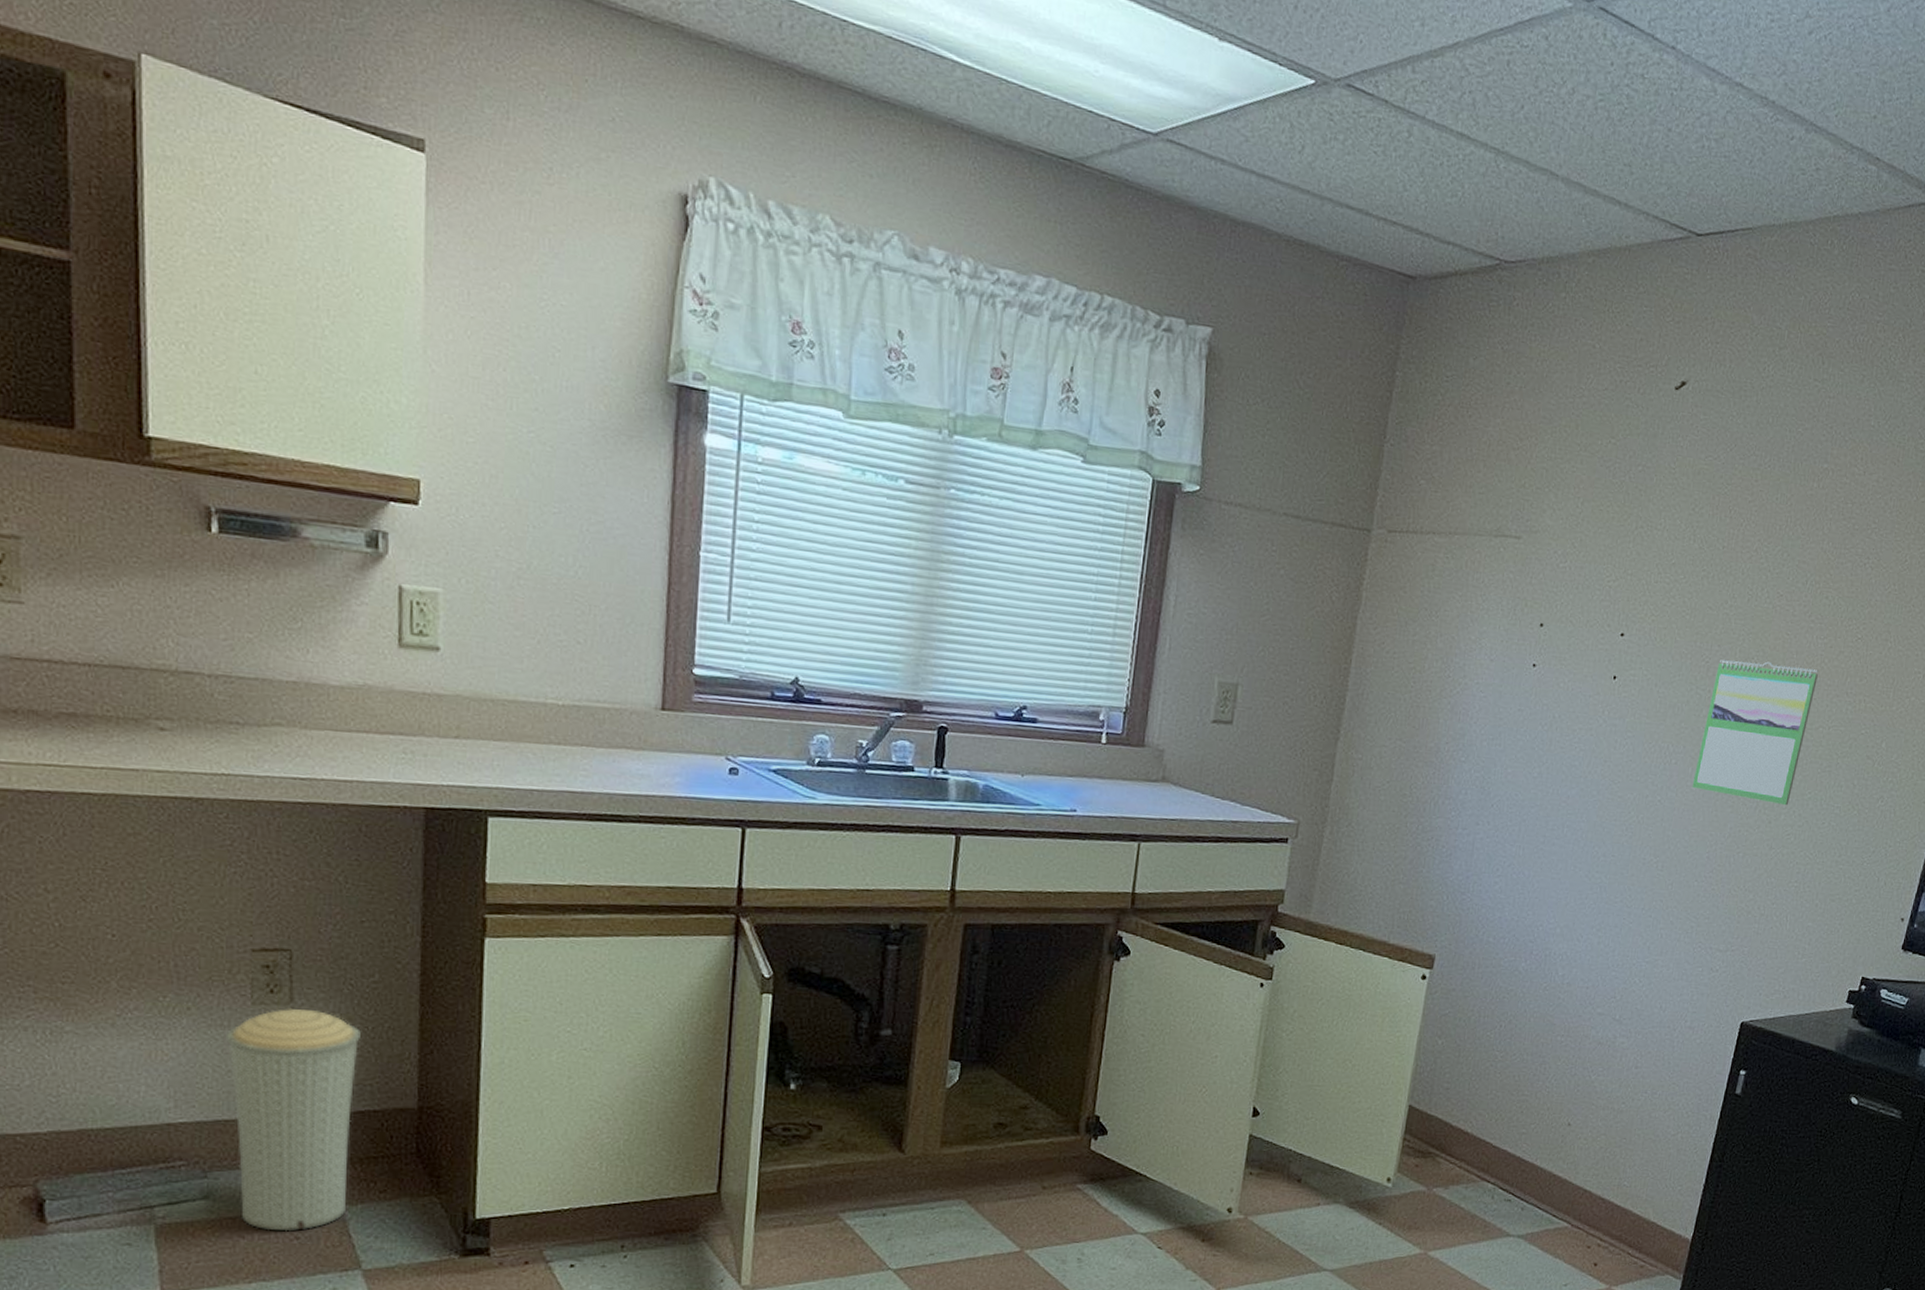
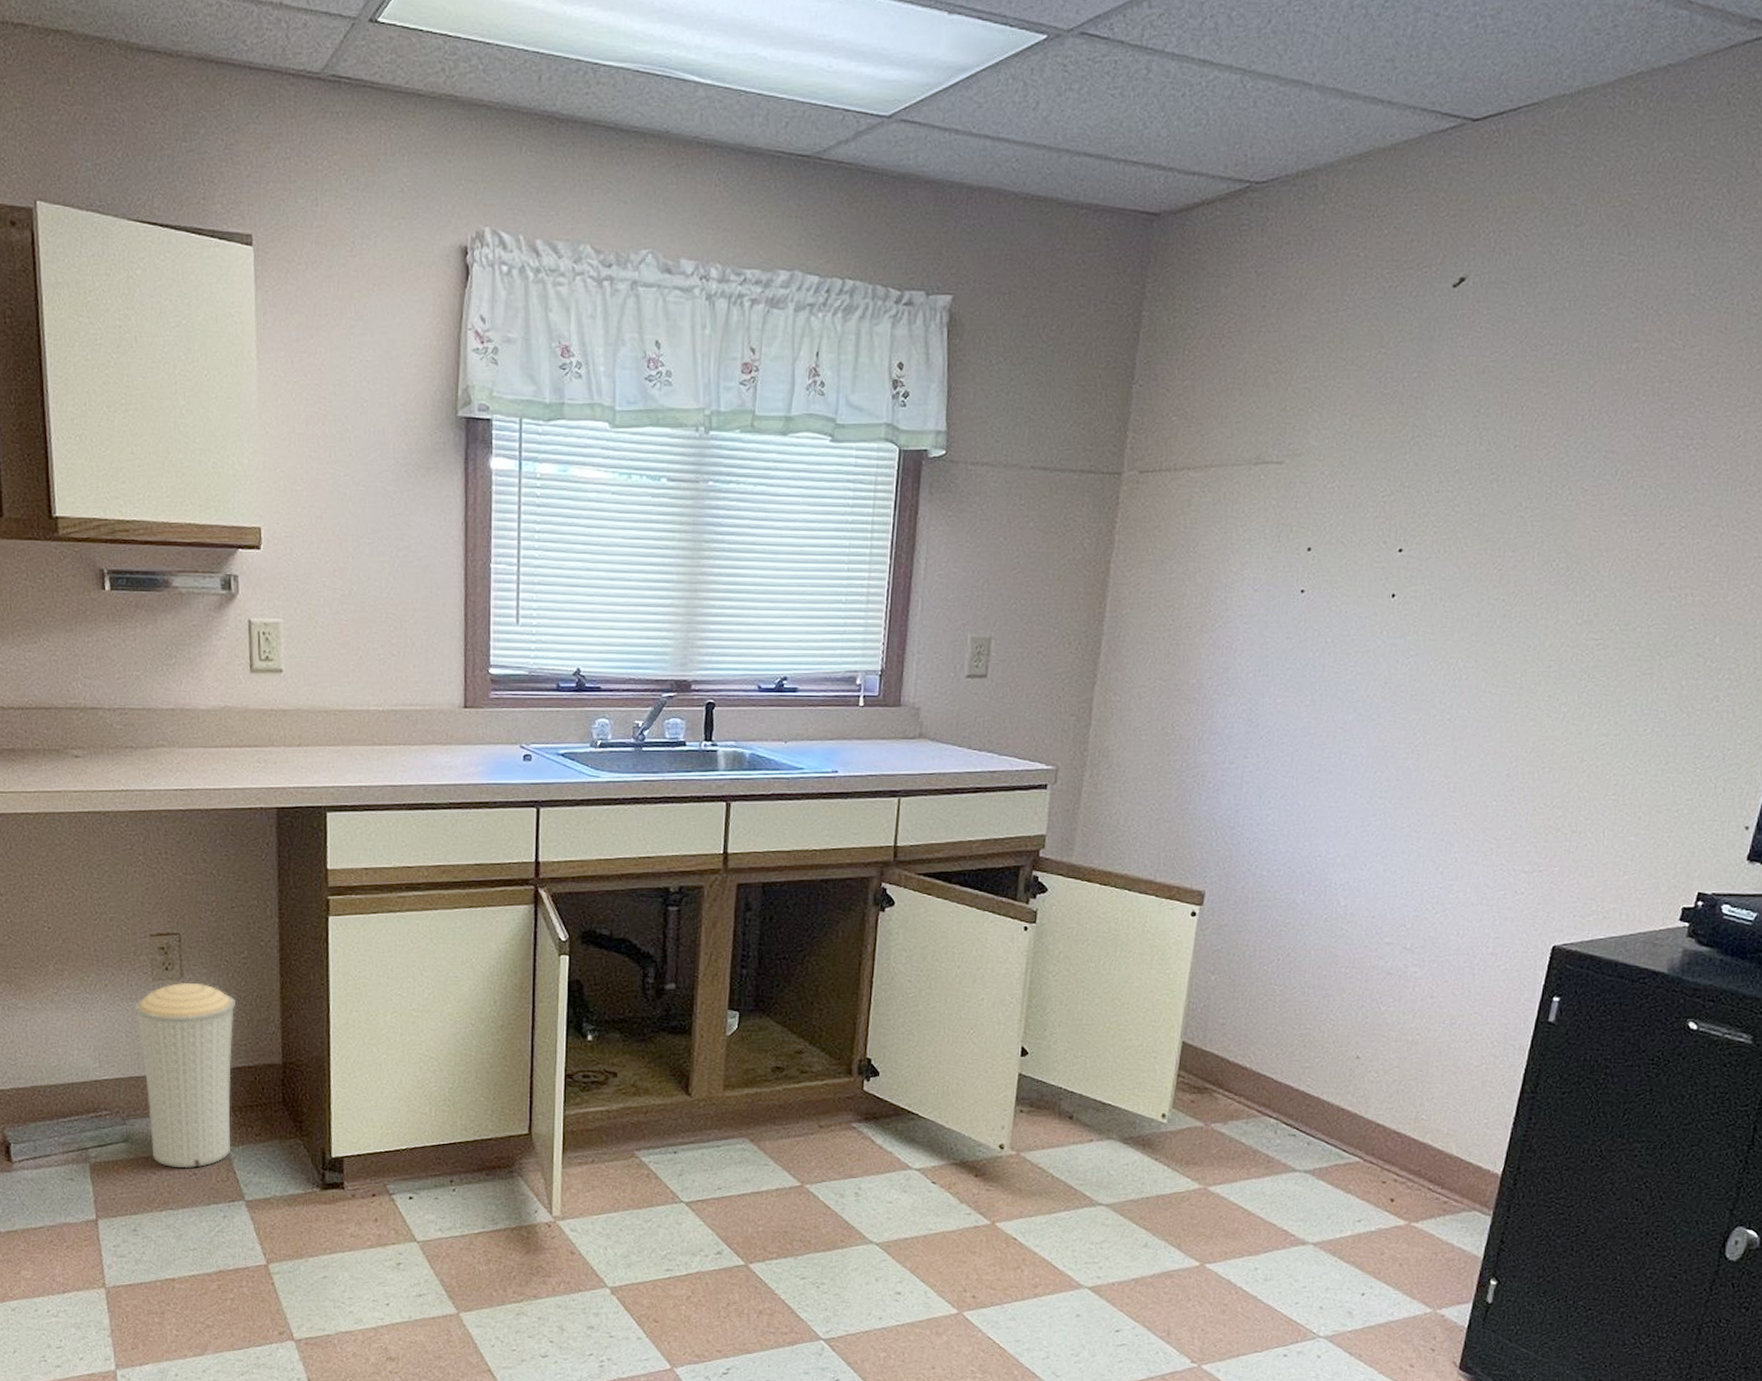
calendar: present [1692,659,1818,806] -> none [1486,562,1634,714]

